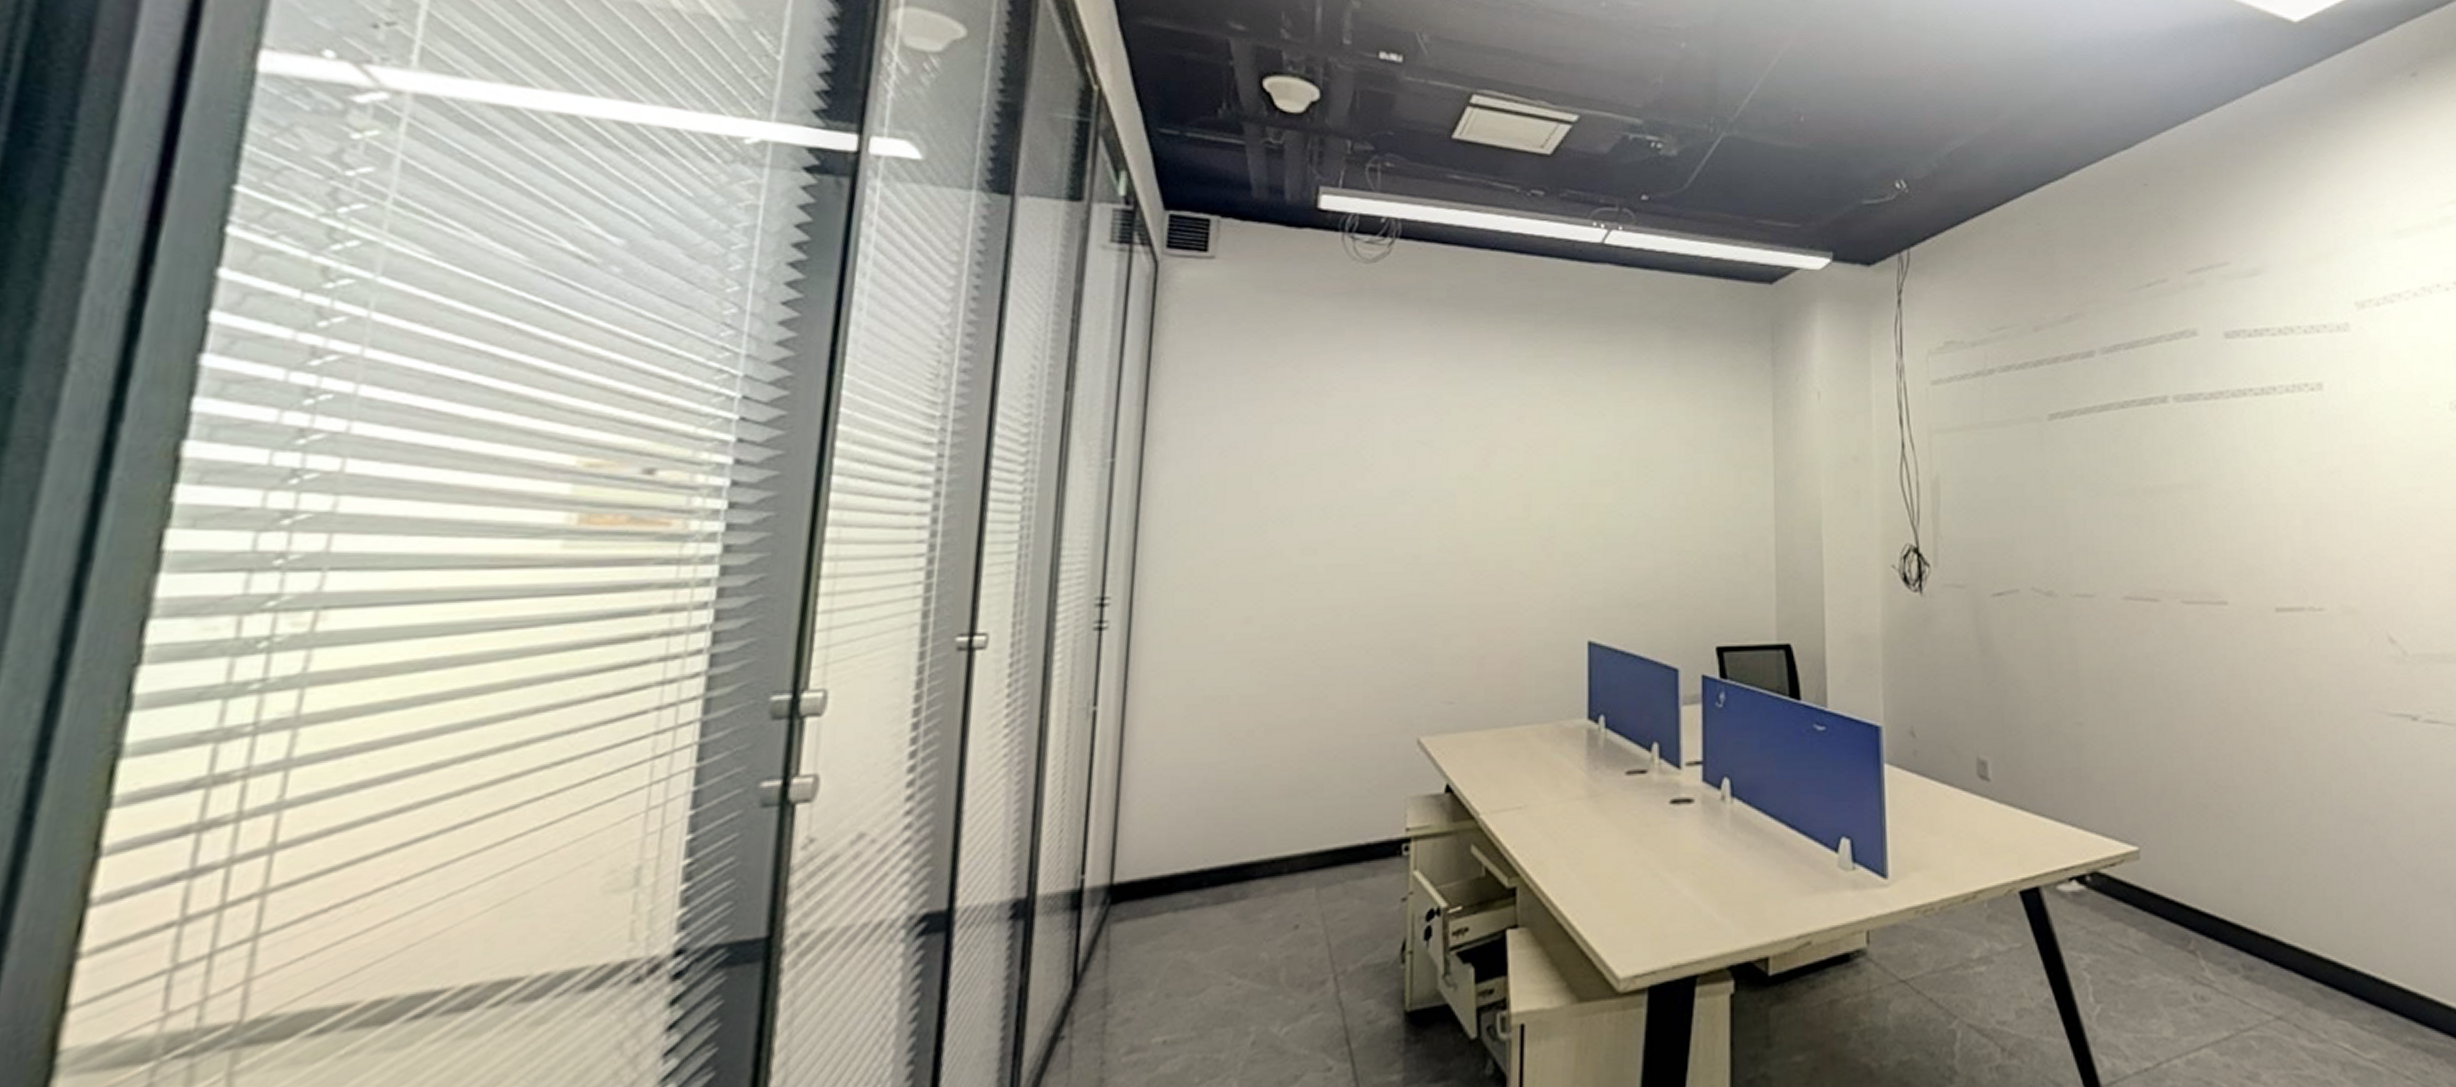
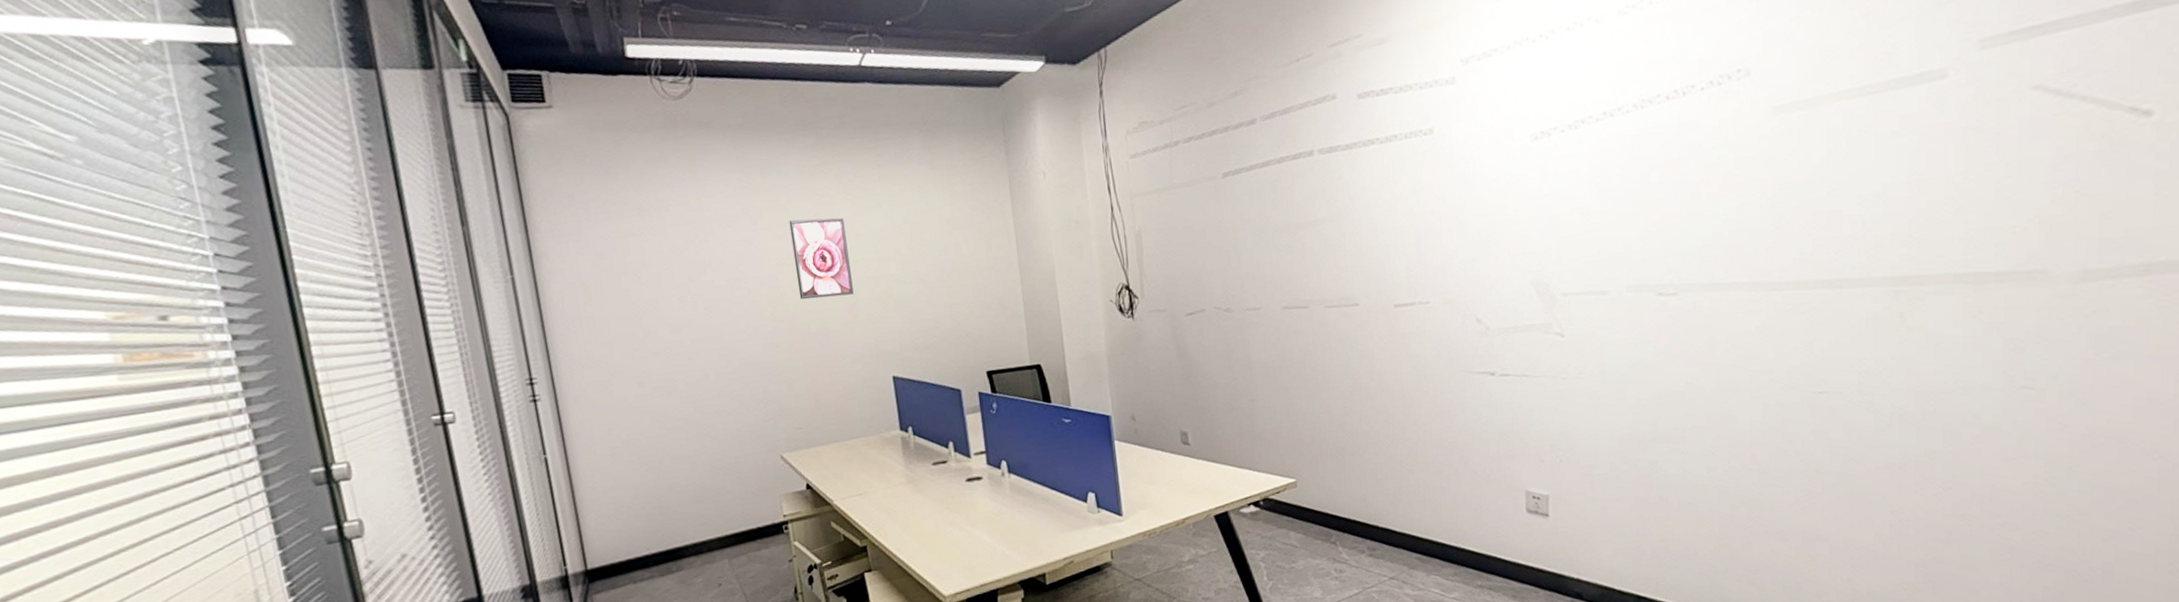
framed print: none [1480,422,1554,526] -> present [789,217,854,300]

